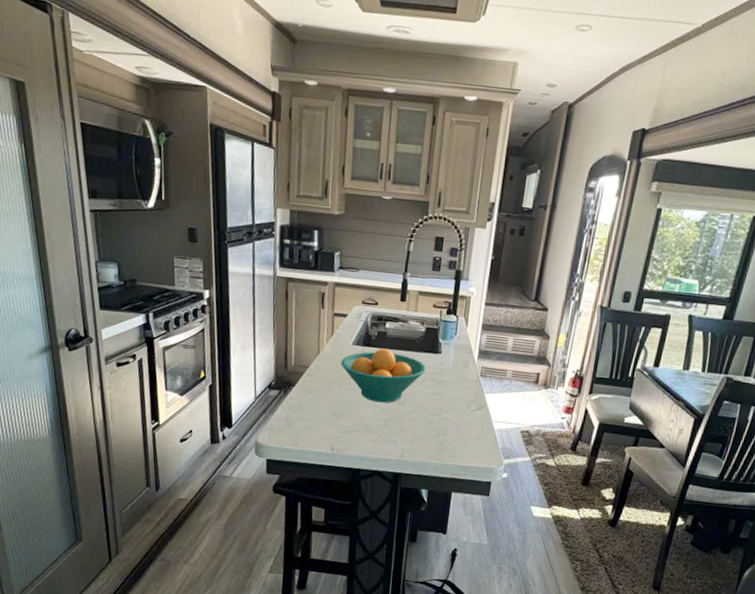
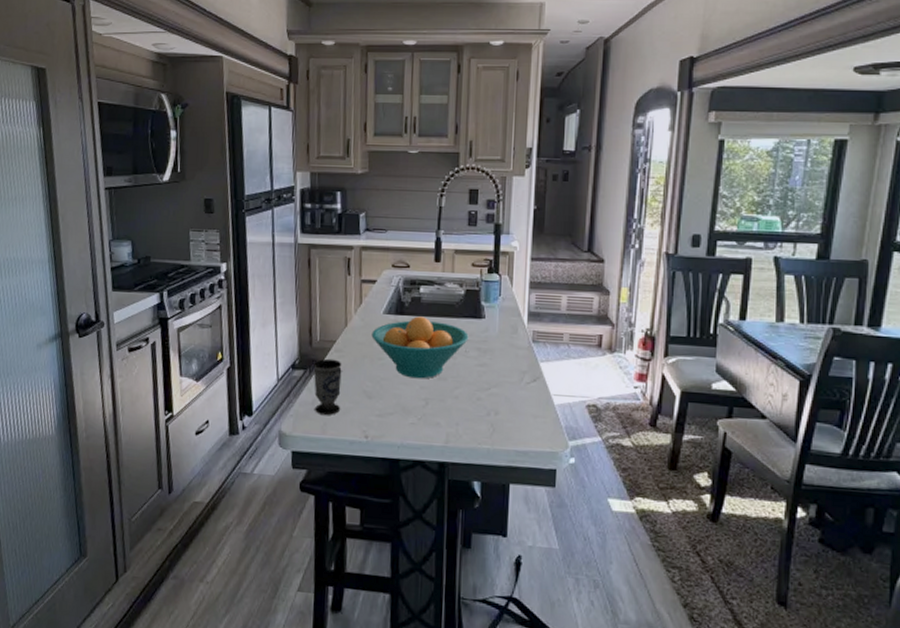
cup: none [287,381,314,431] -> present [313,358,342,416]

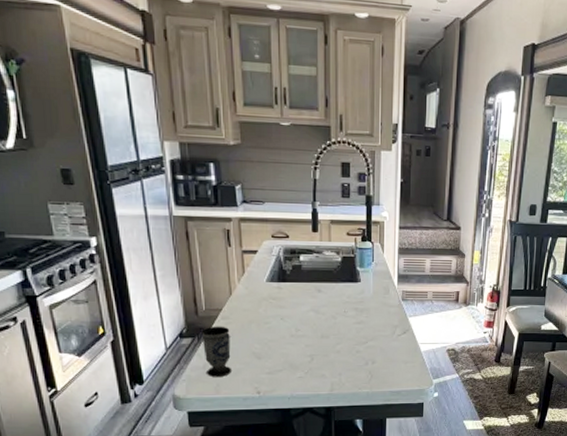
fruit bowl: present [371,316,469,379] -> none [256,283,347,338]

